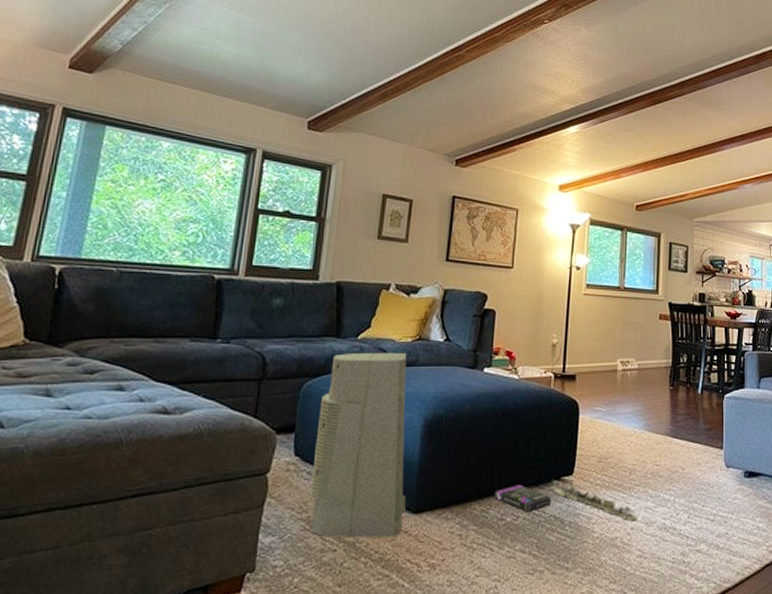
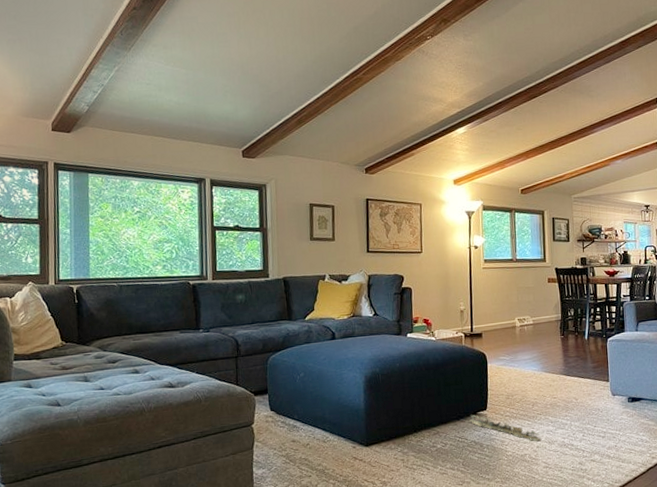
air purifier: present [311,352,407,538] -> none [284,327,359,467]
box: present [494,484,552,513] -> none [426,420,472,440]

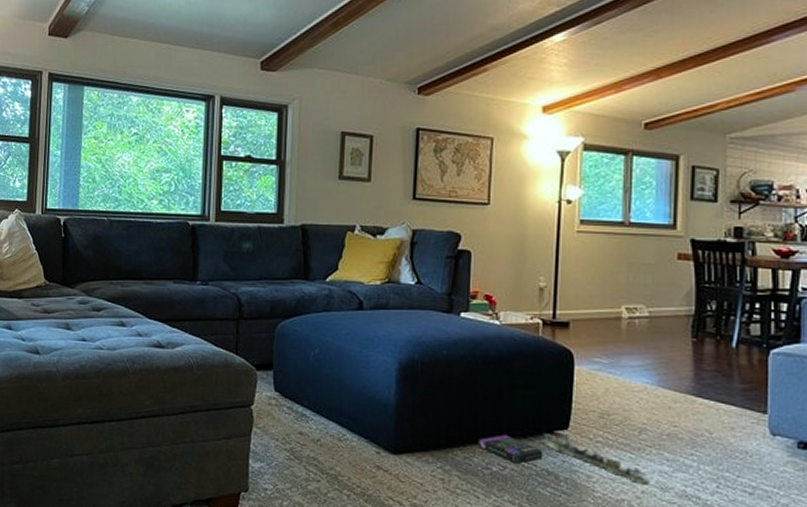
box: none [426,420,472,440] -> present [478,434,543,464]

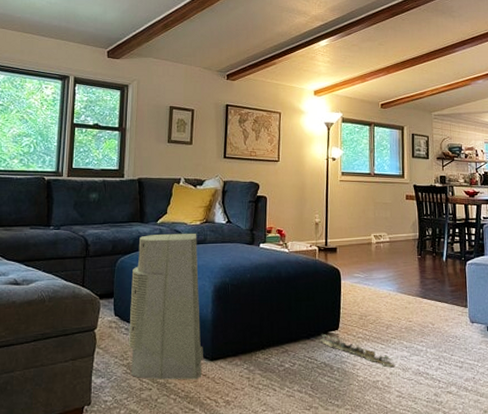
air purifier: none [292,294,384,475] -> present [129,233,203,380]
box: present [478,434,543,464] -> none [274,337,322,360]

